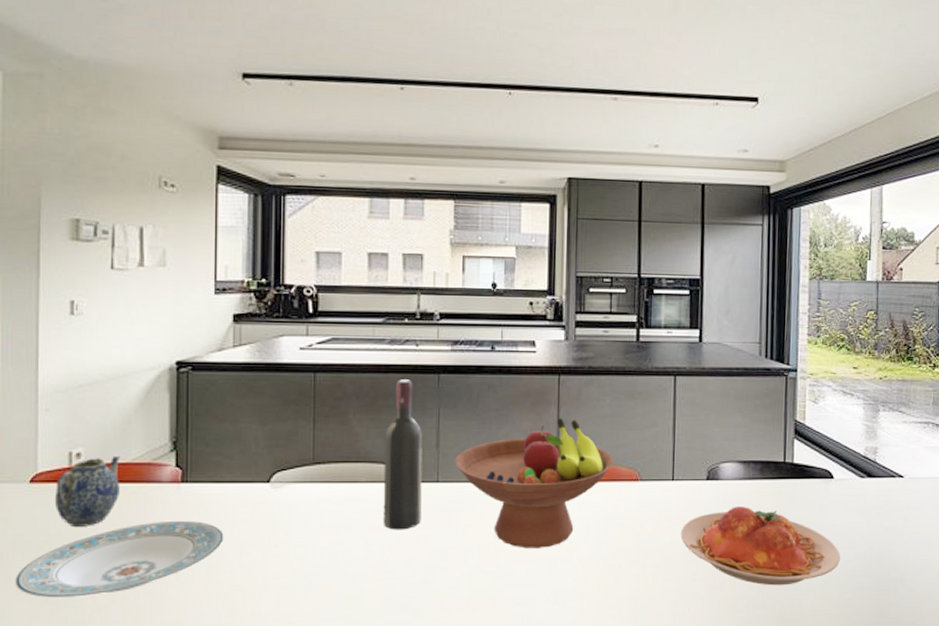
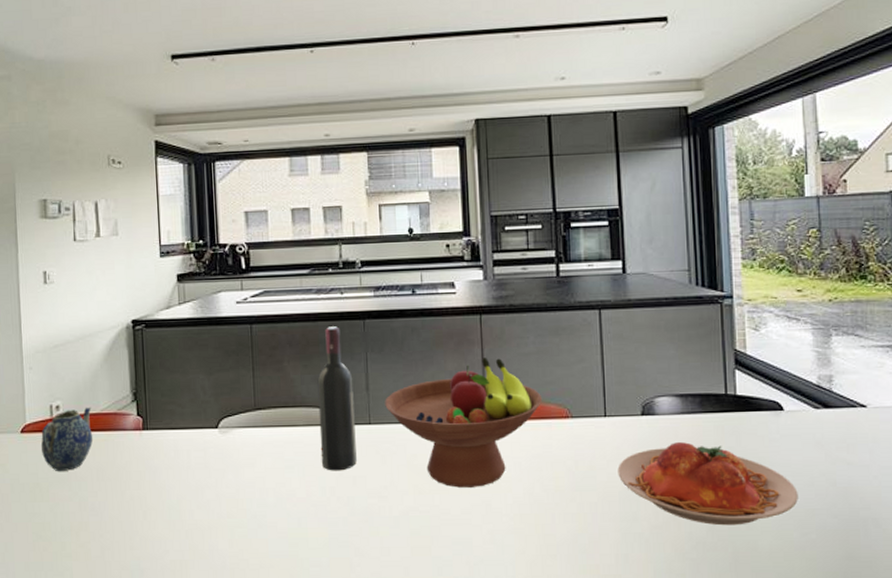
plate: present [14,521,224,598] -> none [13,465,182,535]

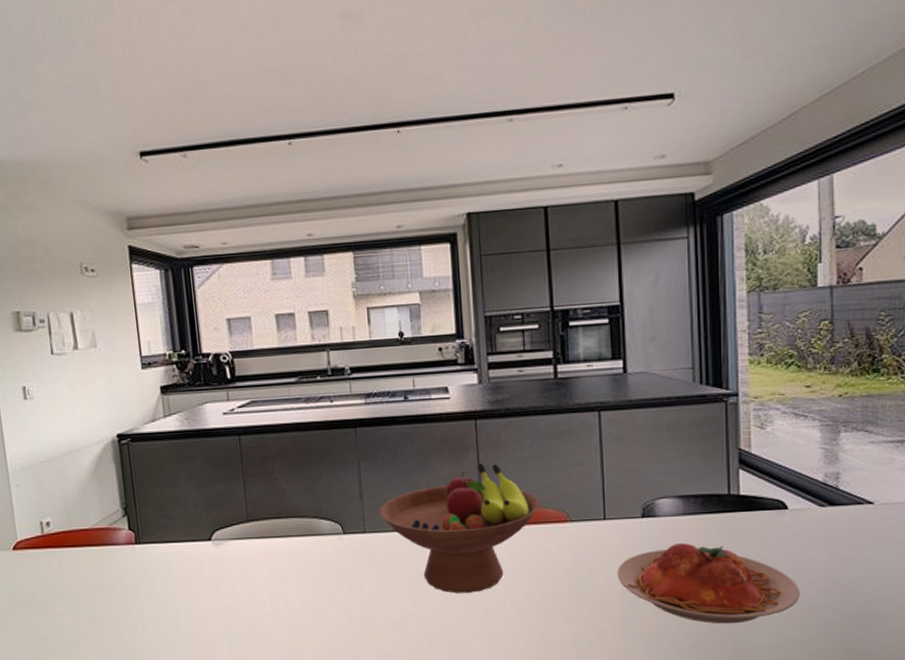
teapot: present [40,407,93,472] -> none [33,522,87,587]
wine bottle: present [317,326,357,471] -> none [309,435,353,580]

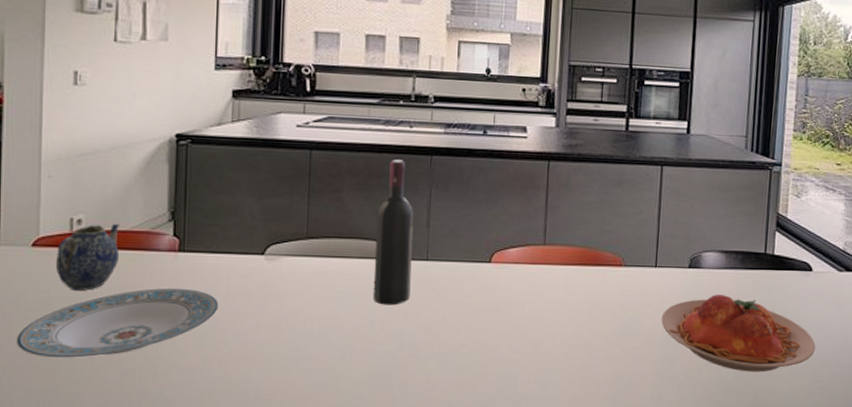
plate: none [13,578,178,648] -> present [15,288,219,358]
teapot: none [33,522,87,587] -> present [55,223,121,292]
wine bottle: none [309,435,353,580] -> present [373,159,414,305]
fruit bowl: present [379,463,541,593] -> none [444,203,600,328]

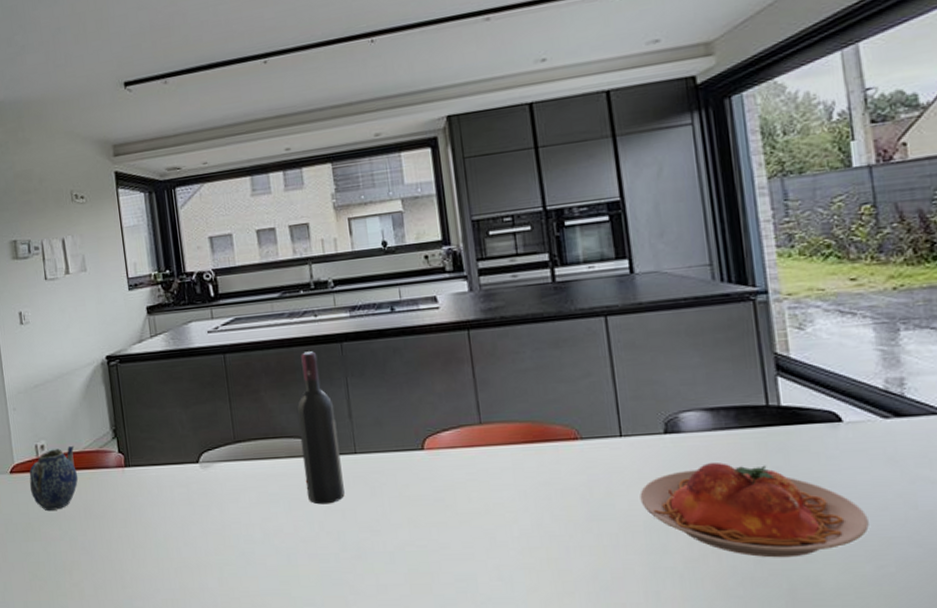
plate: present [15,288,219,358] -> none [10,502,167,574]

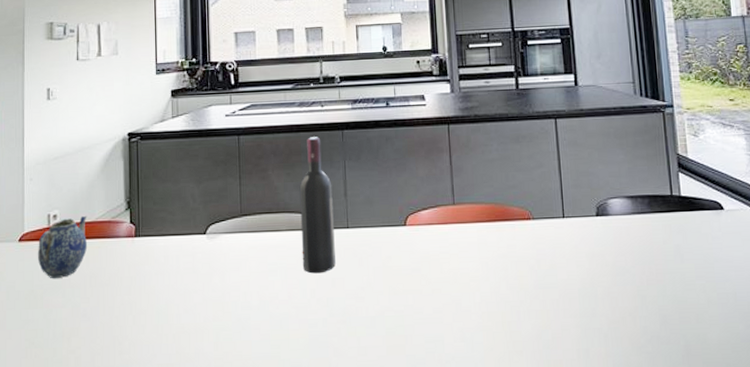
plate: present [640,462,869,558] -> none [576,240,742,320]

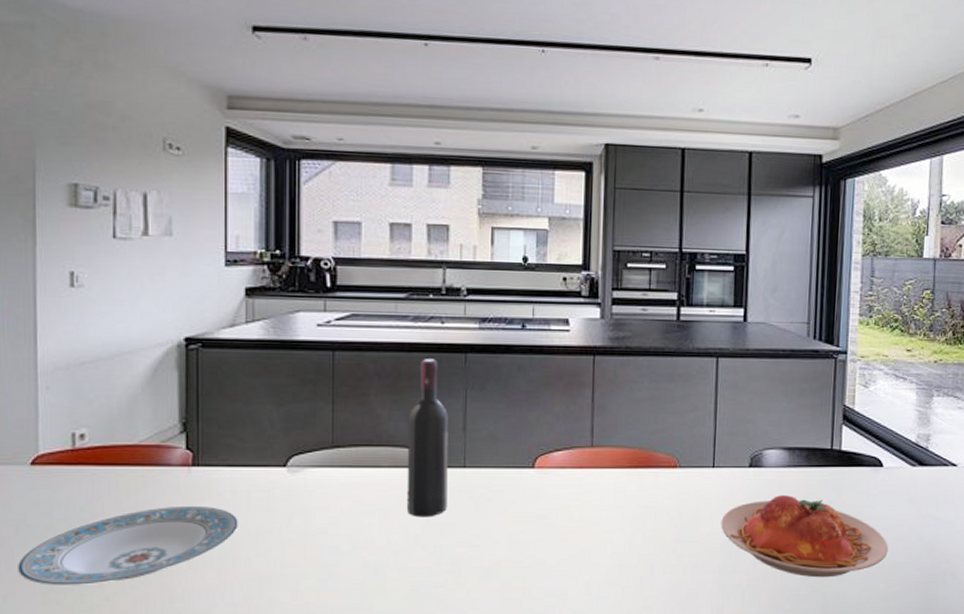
plate: none [7,271,170,341] -> present [16,507,238,585]
teapot: present [37,215,88,279] -> none [57,437,128,513]
plate: none [576,240,742,320] -> present [721,494,888,578]

